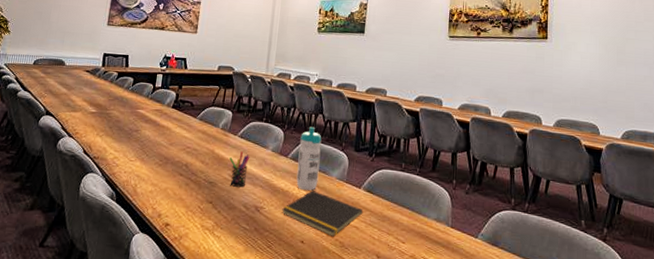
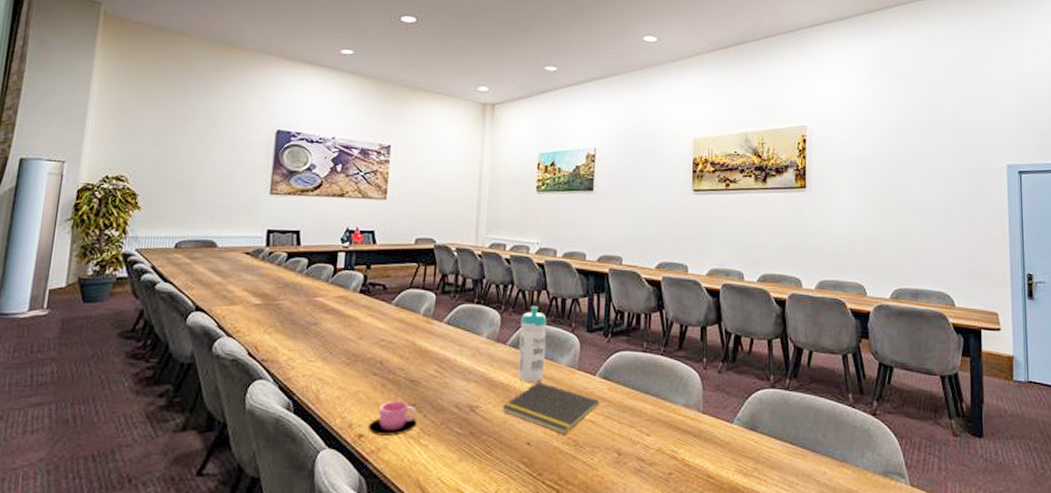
cup: none [172,197,213,227] -> present [367,400,417,436]
pen holder: present [229,151,250,187] -> none [435,341,460,384]

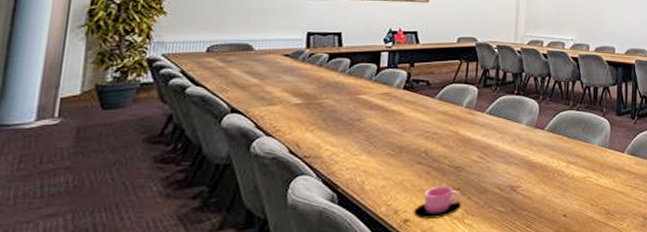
notepad: present [502,382,600,435] -> none [541,161,628,206]
water bottle: present [518,305,547,382] -> none [555,94,581,162]

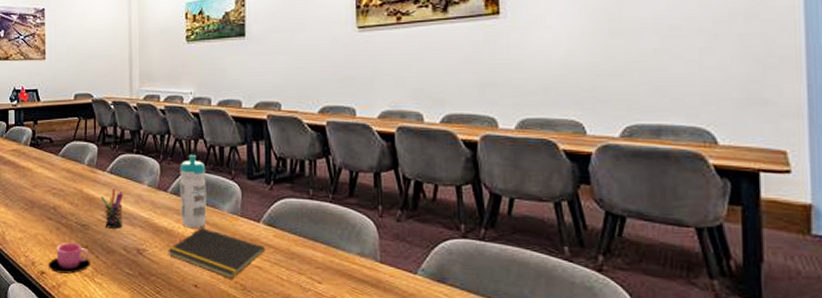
pen holder: none [477,129,502,168] -> present [101,189,124,229]
notepad: none [541,161,628,206] -> present [168,228,266,279]
water bottle: none [555,94,581,162] -> present [180,154,207,228]

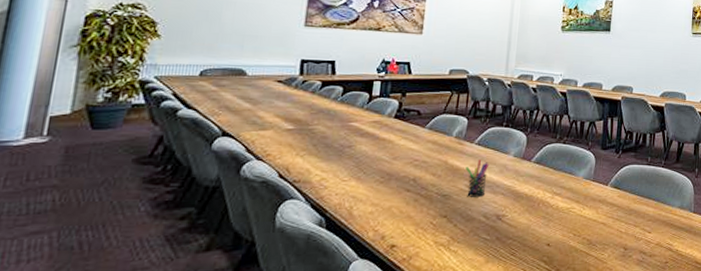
cup: present [47,242,90,274] -> none [399,213,448,245]
notepad: present [168,228,266,279] -> none [526,192,611,236]
water bottle: present [180,154,207,228] -> none [541,128,568,193]

